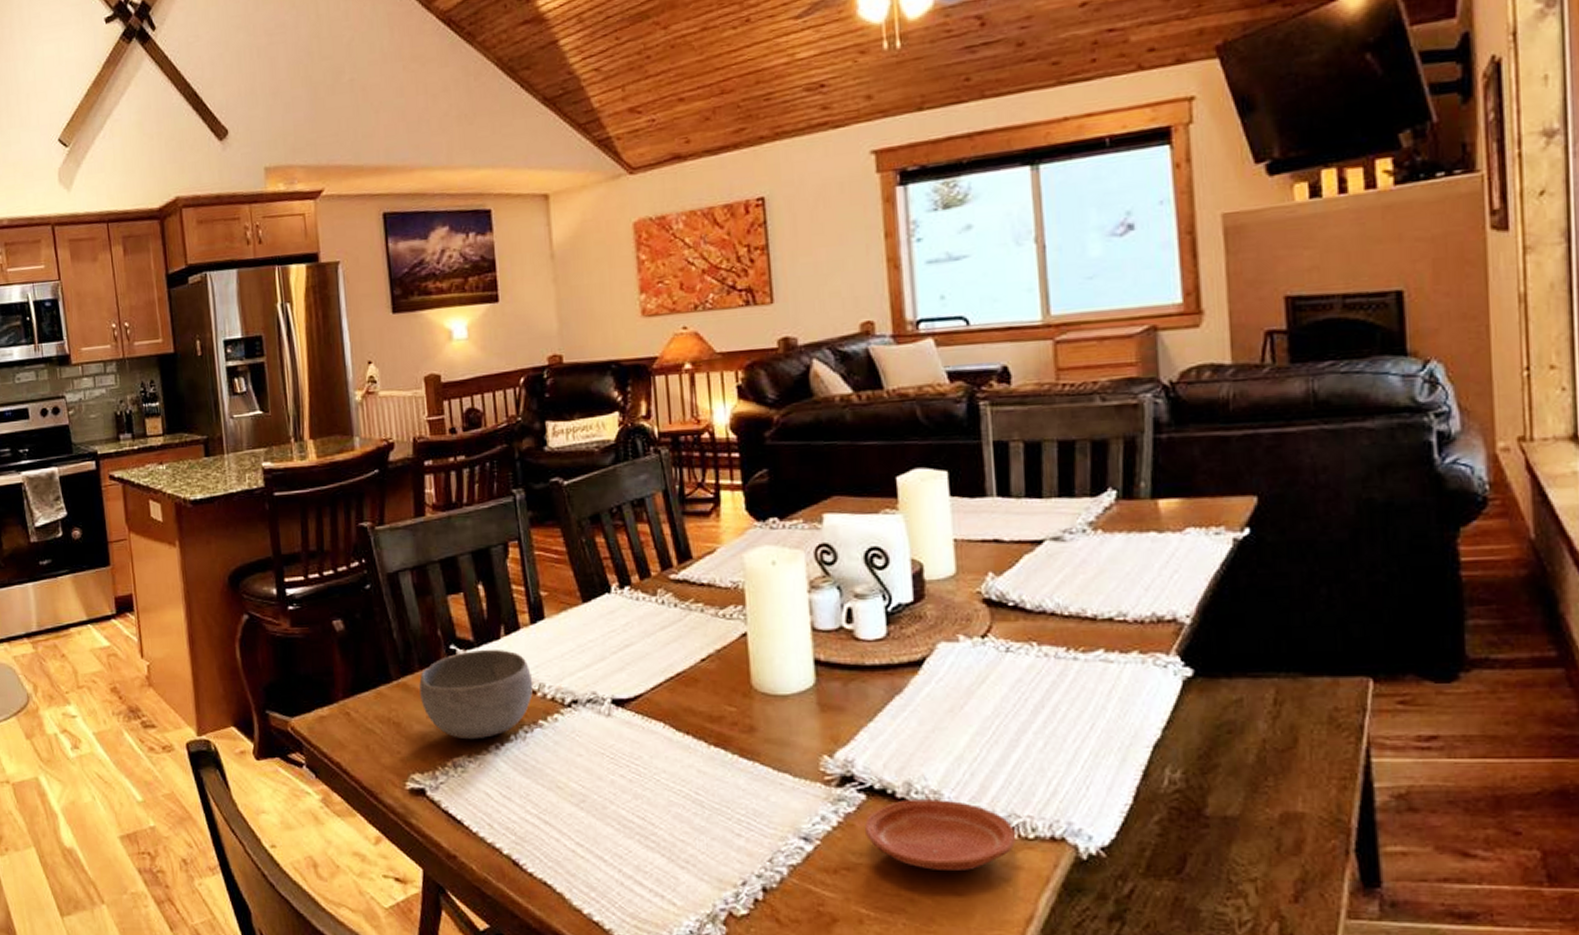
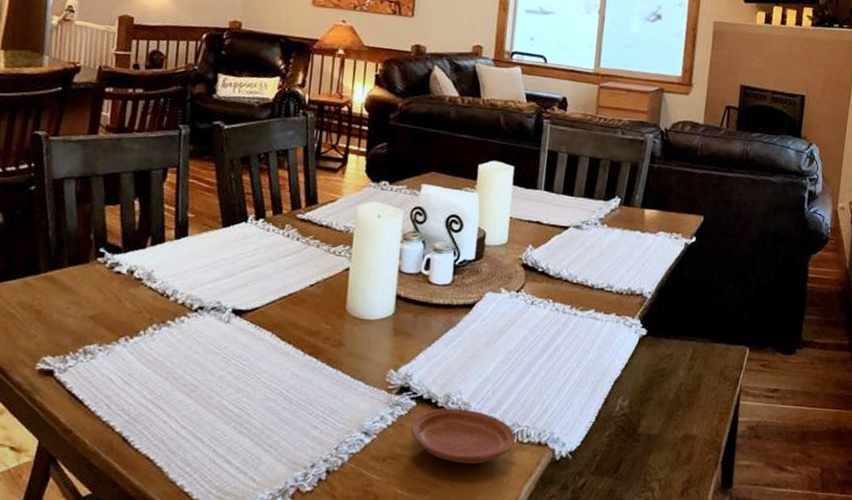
bowl: present [419,649,533,740] -> none [64,255,168,332]

